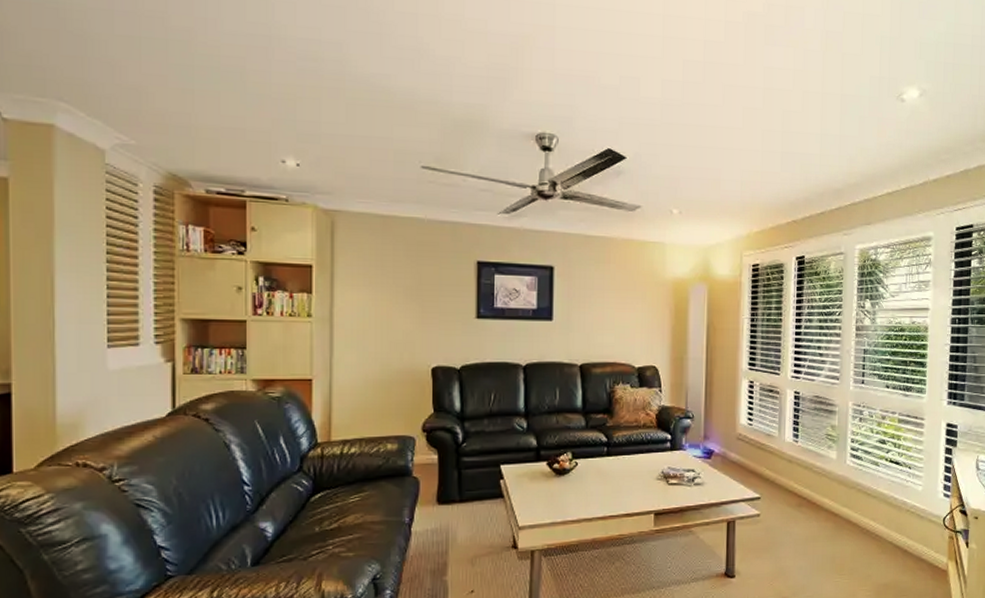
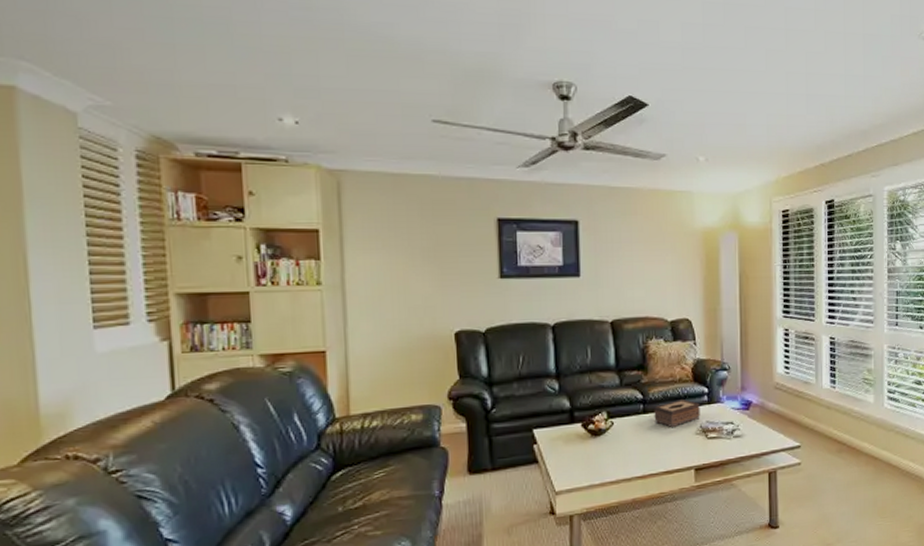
tissue box: none [617,445,663,472] -> present [654,399,700,428]

